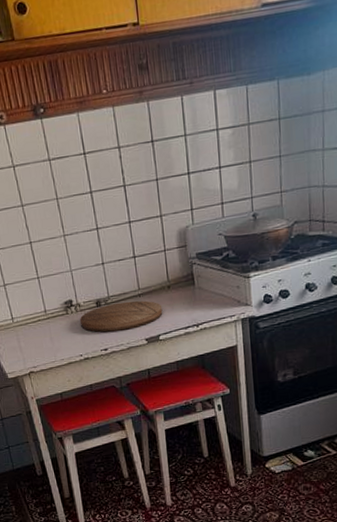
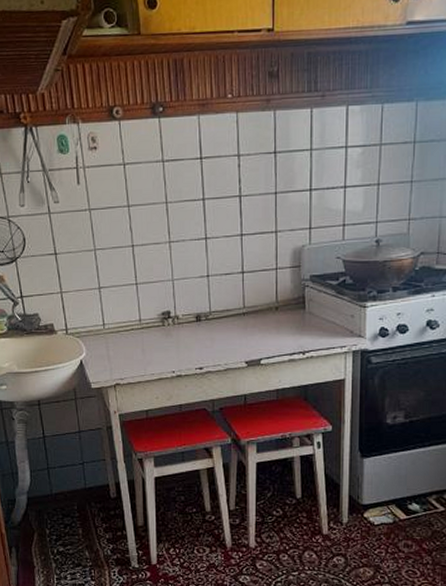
cutting board: present [79,300,163,333] -> none [176,319,267,350]

